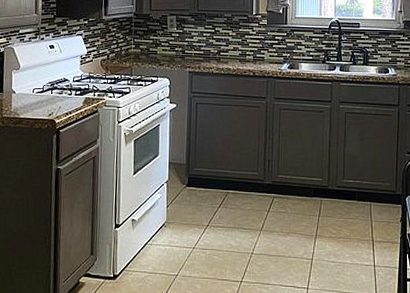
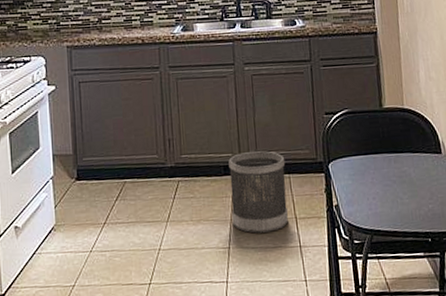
wastebasket: none [317,179,368,250] -> present [228,151,288,233]

